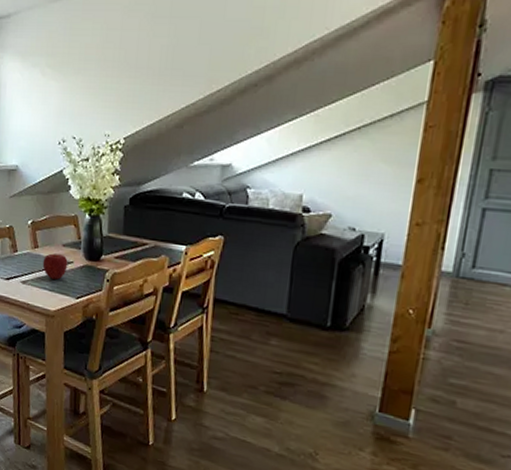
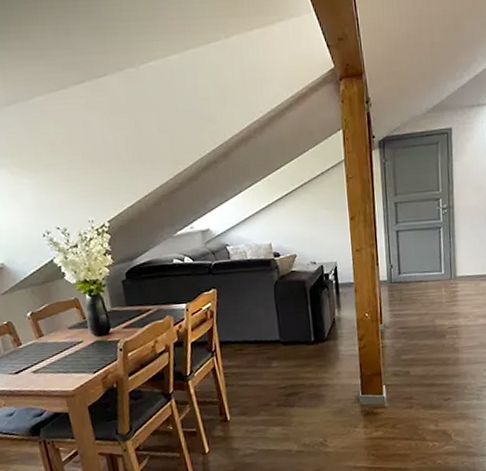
apple: present [42,253,68,280] -> none [51,337,78,362]

